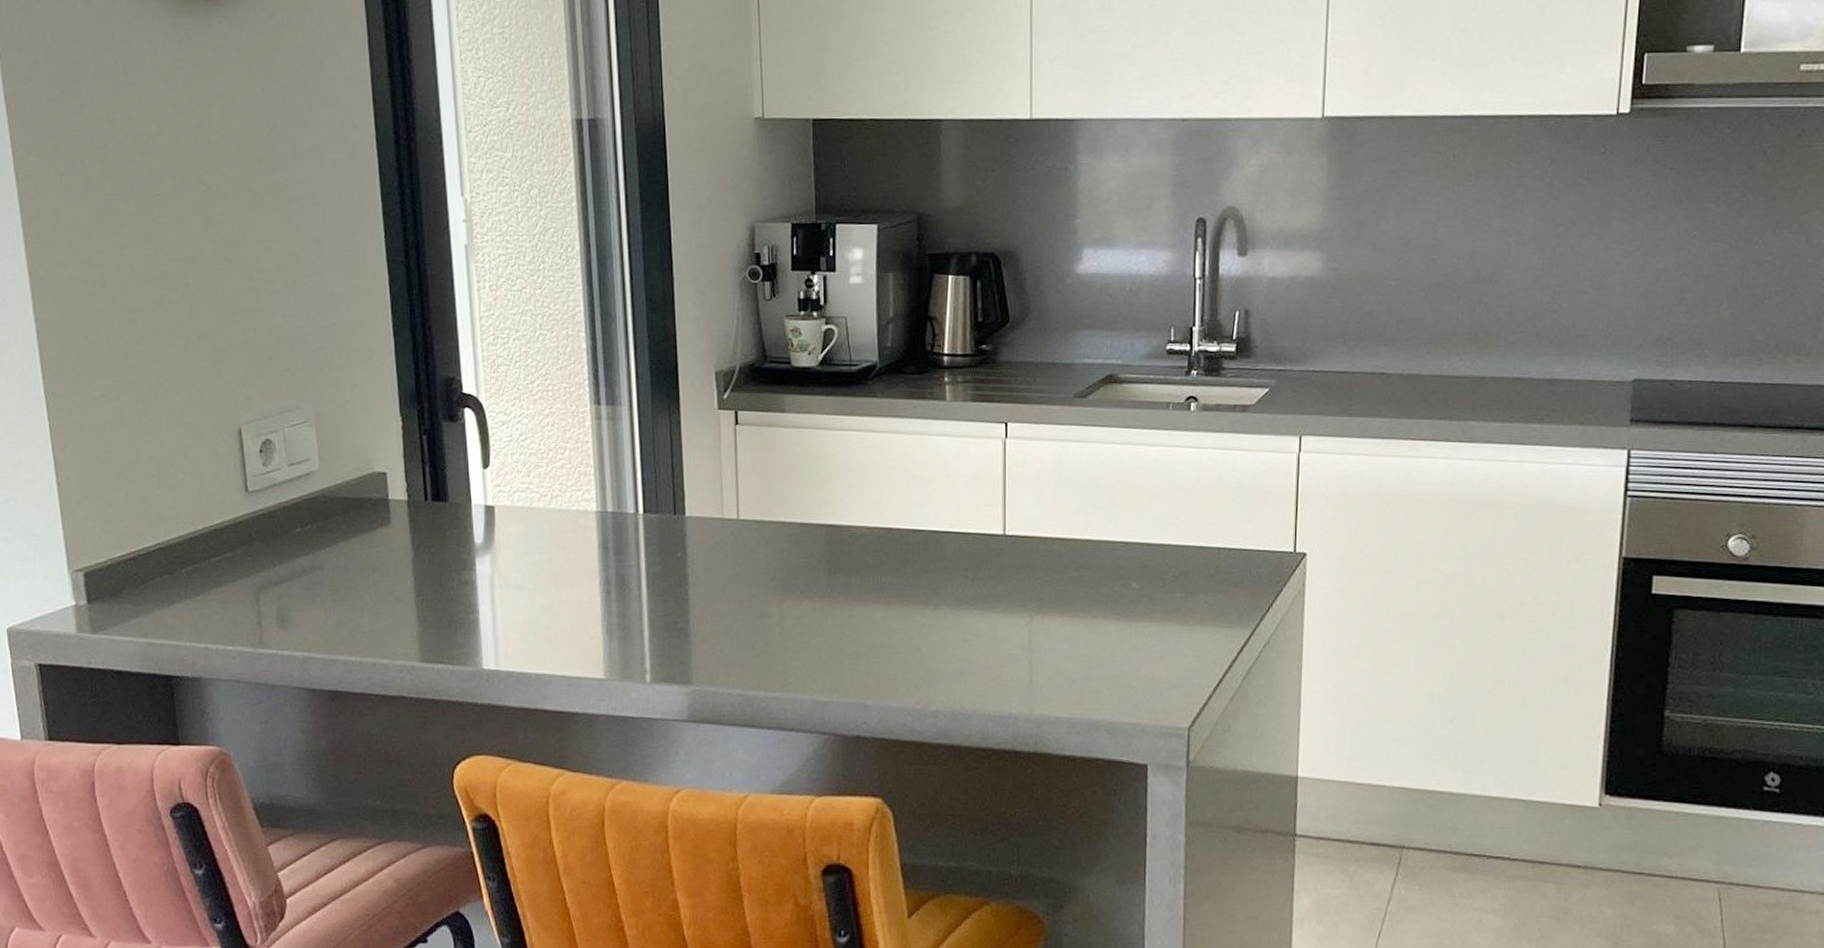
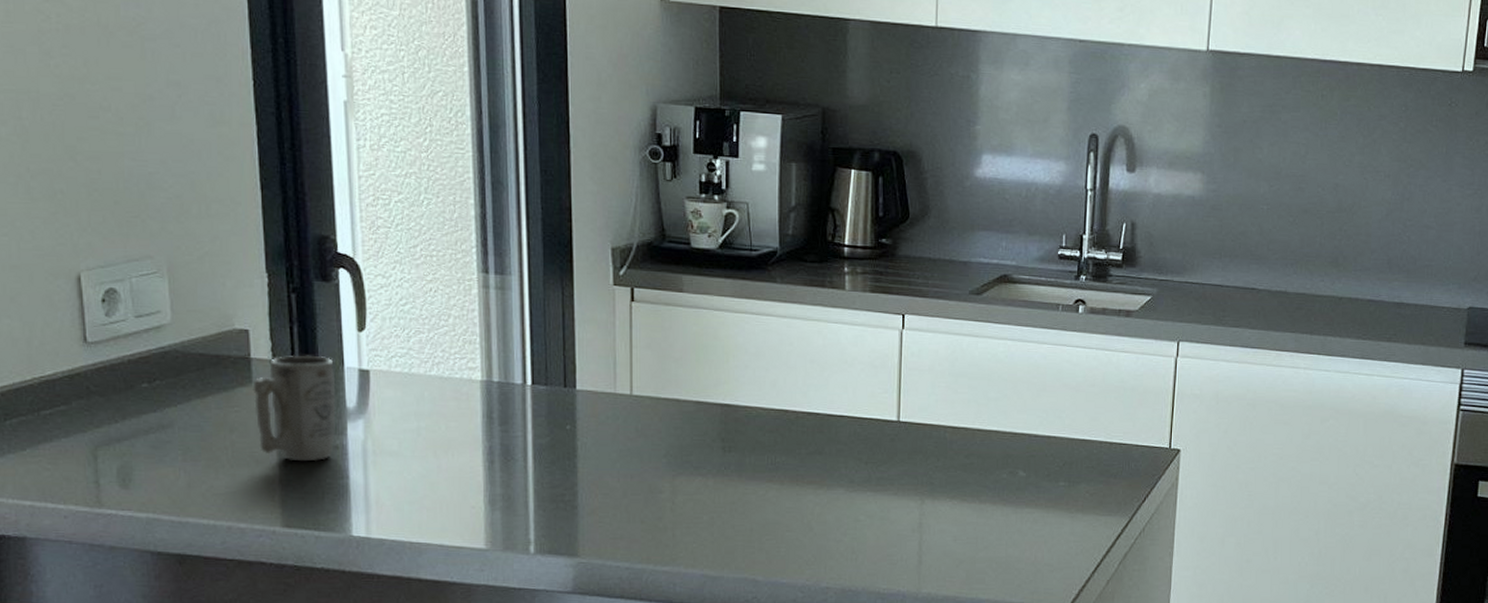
mug: none [391,494,466,598] -> present [253,355,336,462]

